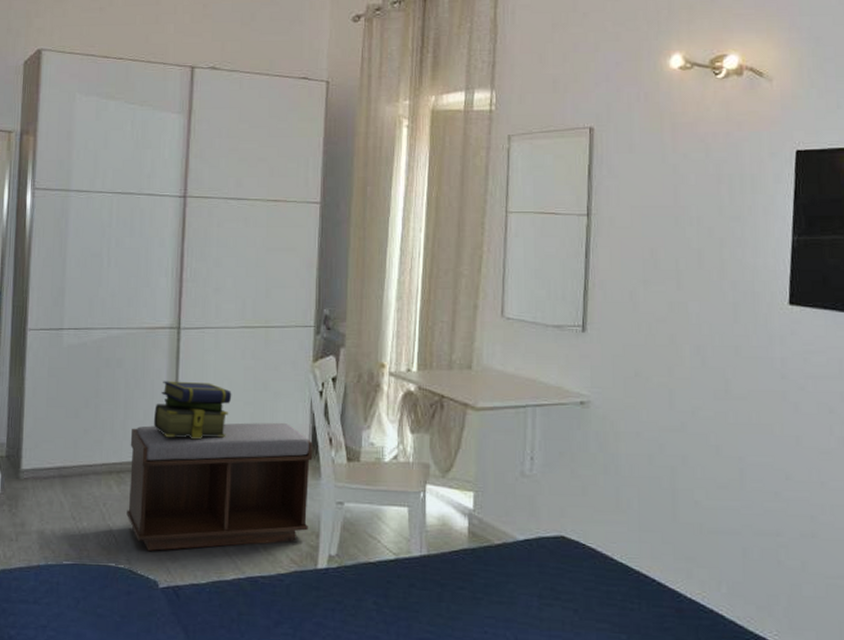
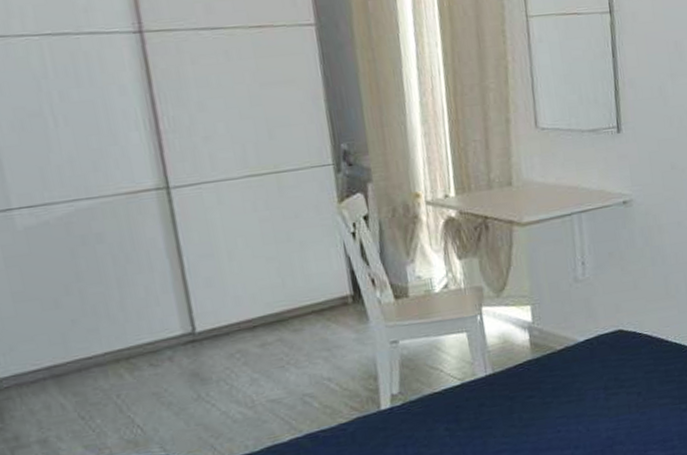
bench: present [126,422,313,551] -> none [133,271,364,433]
stack of books: present [154,381,232,440] -> none [157,243,252,311]

